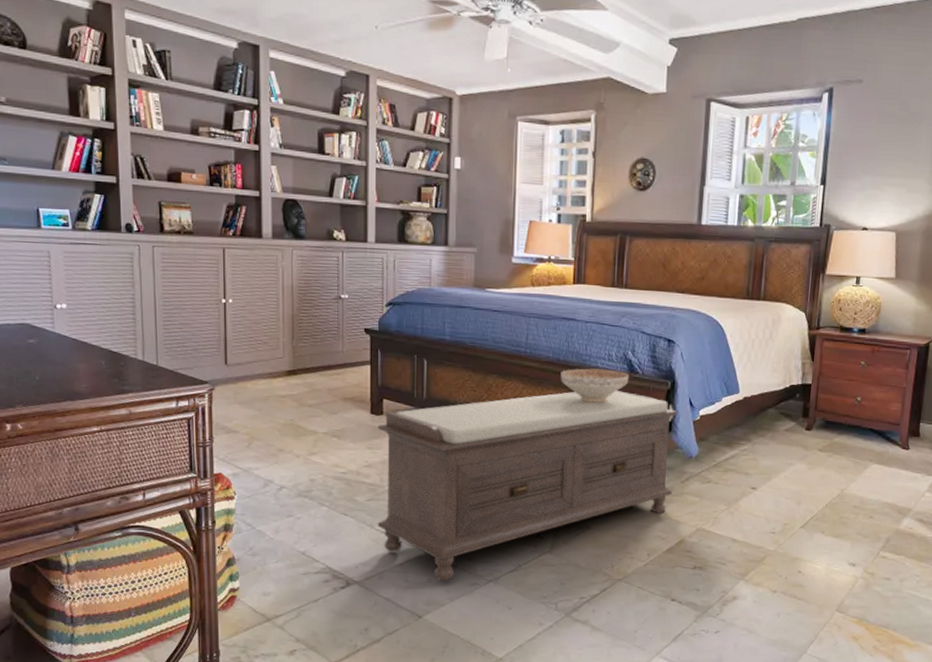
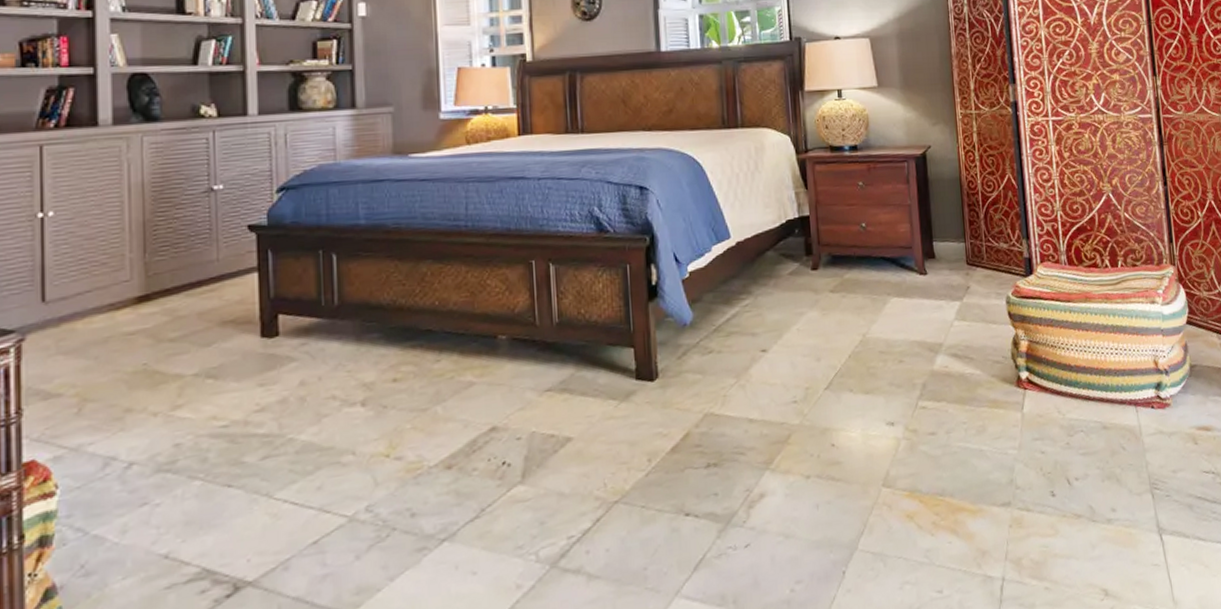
bench: present [377,390,677,582] -> none [272,256,669,556]
decorative bowl: present [560,368,629,403] -> none [513,231,599,278]

